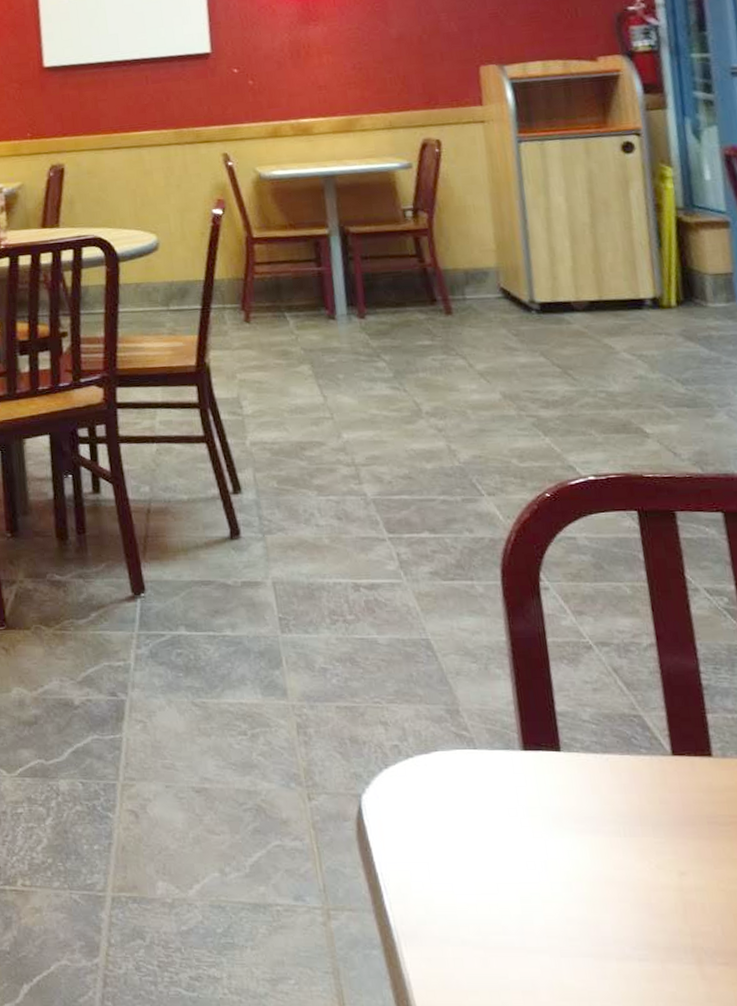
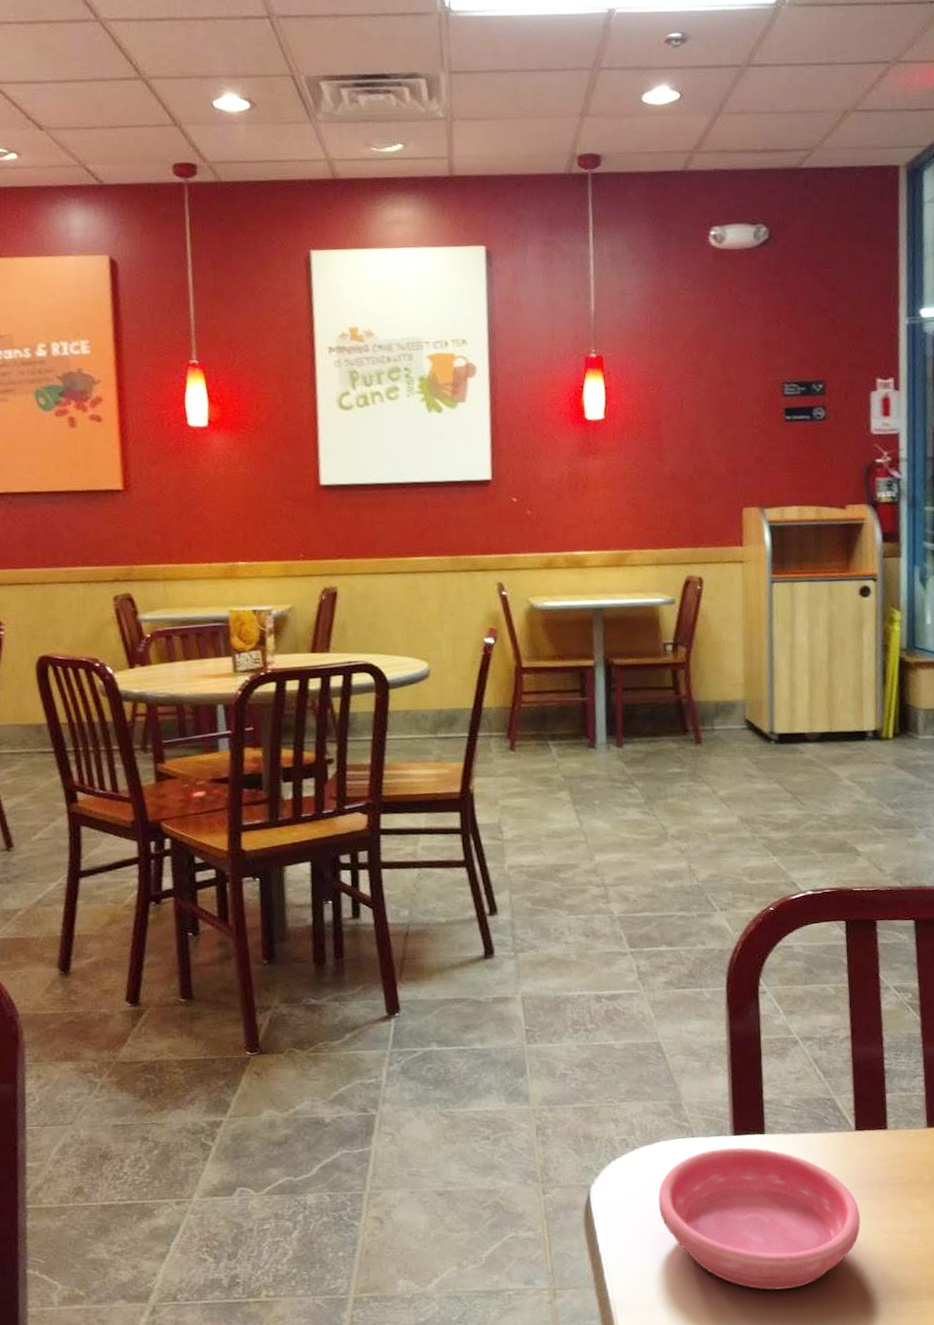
saucer: none [439,764,689,937] -> present [658,1147,861,1290]

